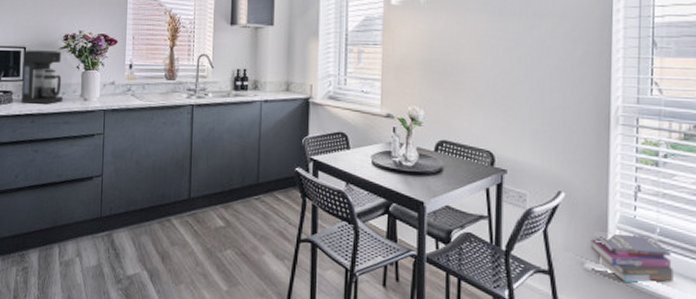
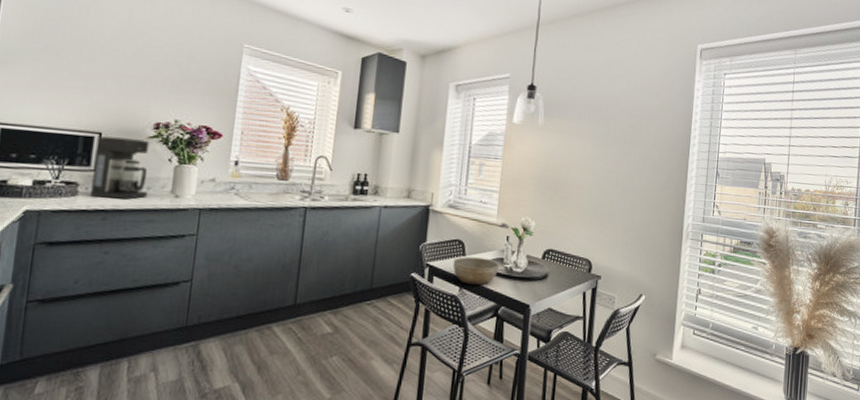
bowl: none [337,150,386,181] -> present [453,256,499,286]
books: present [590,232,674,284] -> none [661,328,720,370]

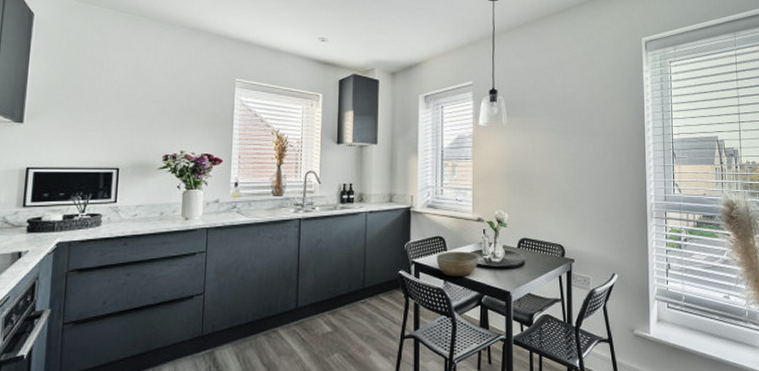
coffee maker: present [89,136,150,201] -> none [111,171,162,227]

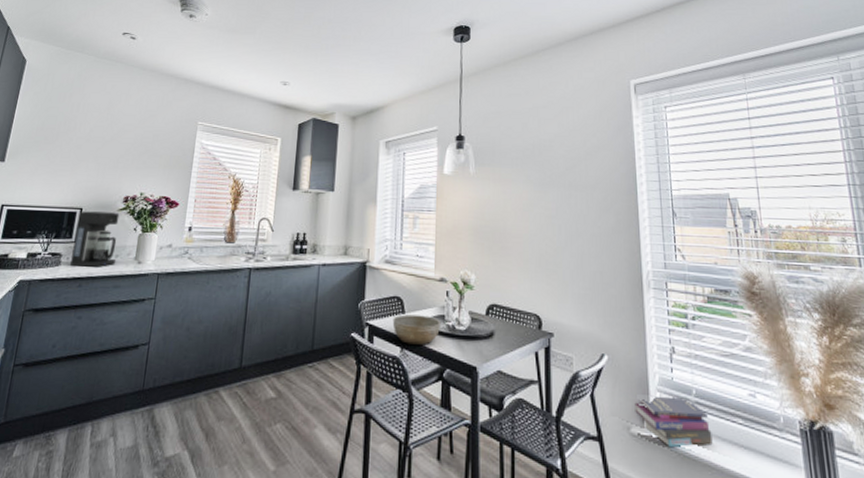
coffee maker: none [111,171,162,227] -> present [69,211,120,268]
books: none [638,303,696,343] -> present [634,395,713,448]

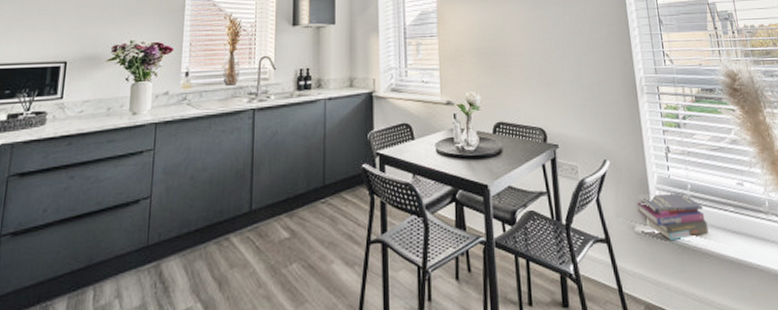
coffee maker: present [69,211,120,268] -> none [56,63,109,124]
bowl: present [392,314,440,346] -> none [403,139,450,171]

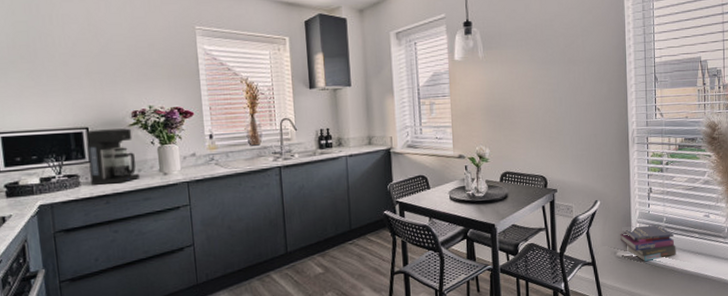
coffee maker: none [56,63,109,124] -> present [86,128,141,185]

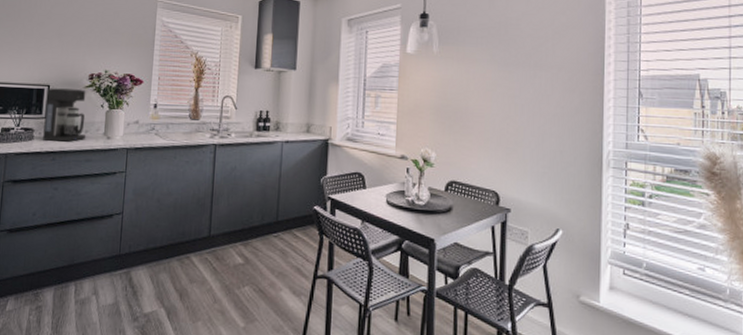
books: present [620,224,676,262] -> none [585,267,658,315]

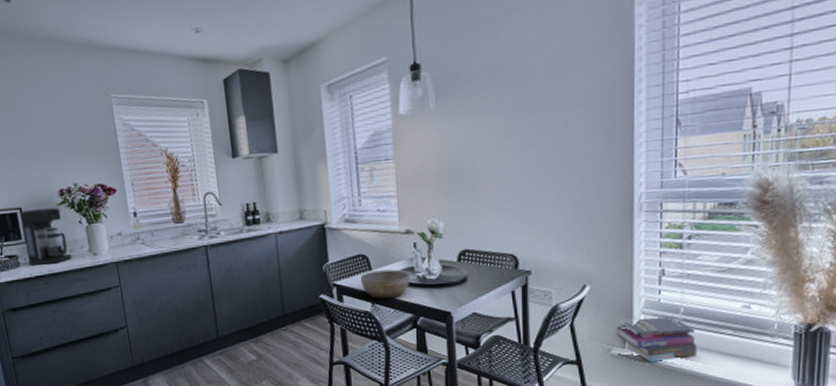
bowl: none [354,189,400,219] -> present [360,269,410,300]
books: none [585,267,658,315] -> present [616,316,697,363]

